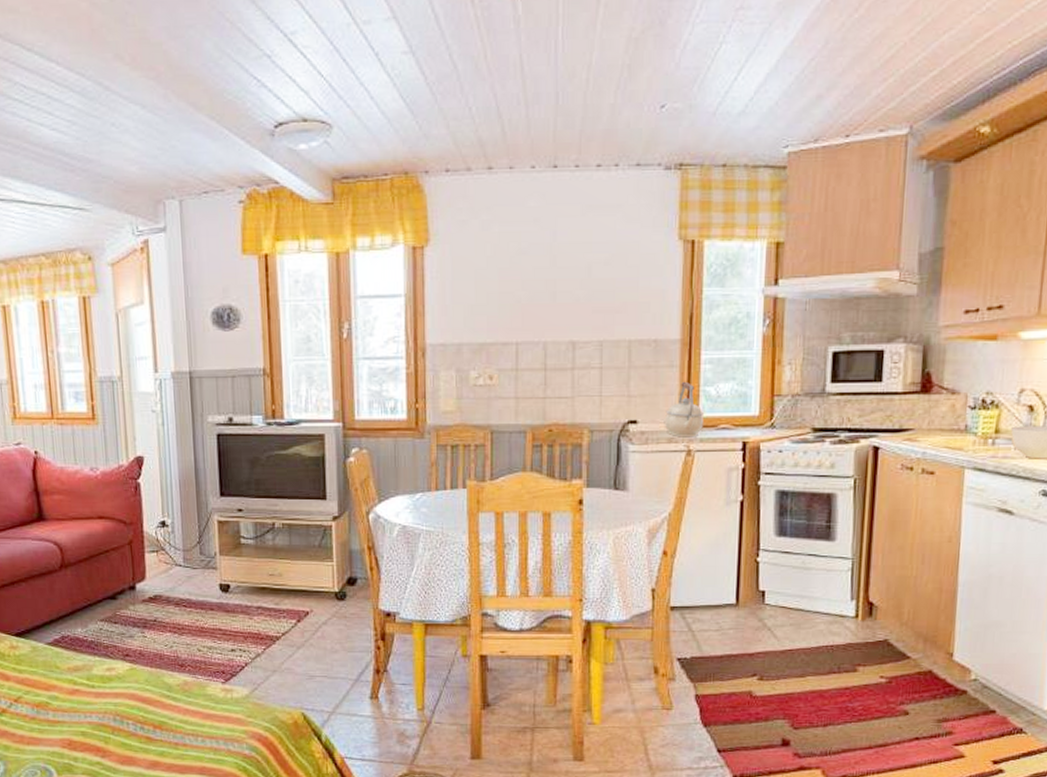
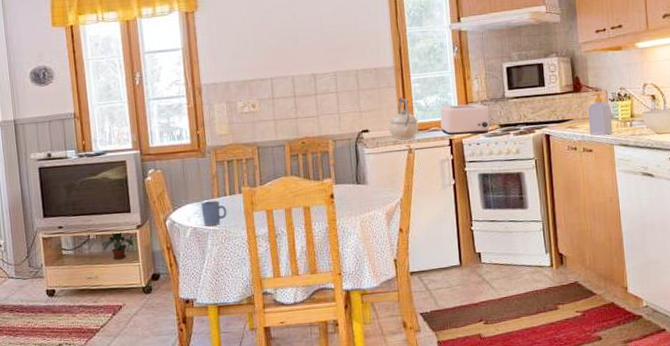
potted plant: none [289,521,328,555] -> present [102,231,134,260]
mug: none [413,495,446,525] -> present [201,201,227,226]
toaster: none [733,396,802,438] -> present [440,103,490,135]
soap bottle: none [934,395,969,454] -> present [587,92,613,136]

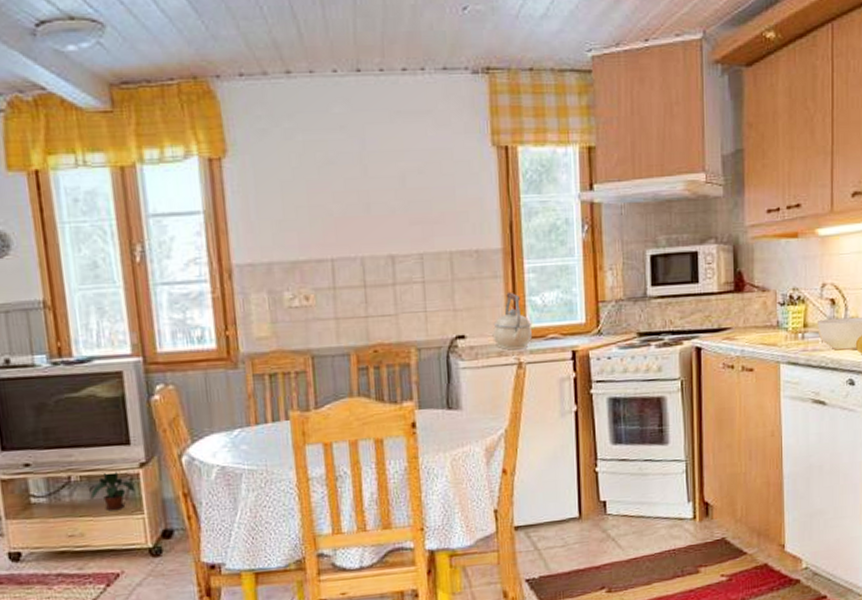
mug: present [201,201,227,226] -> none [231,429,269,465]
toaster: present [440,103,490,135] -> none [561,303,626,346]
soap bottle: present [587,92,613,136] -> none [750,293,780,351]

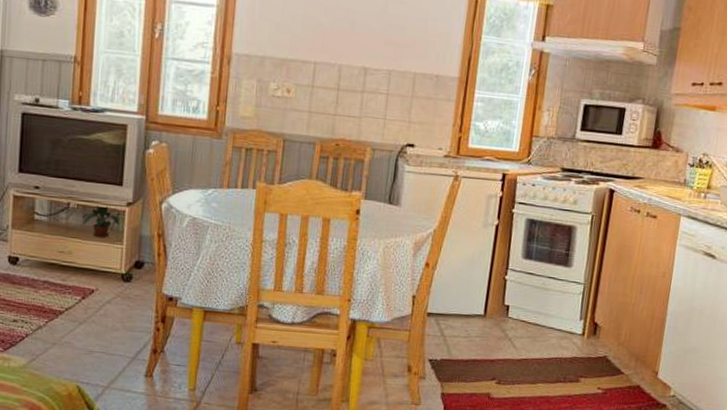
kettle: present [492,291,533,351] -> none [437,114,473,165]

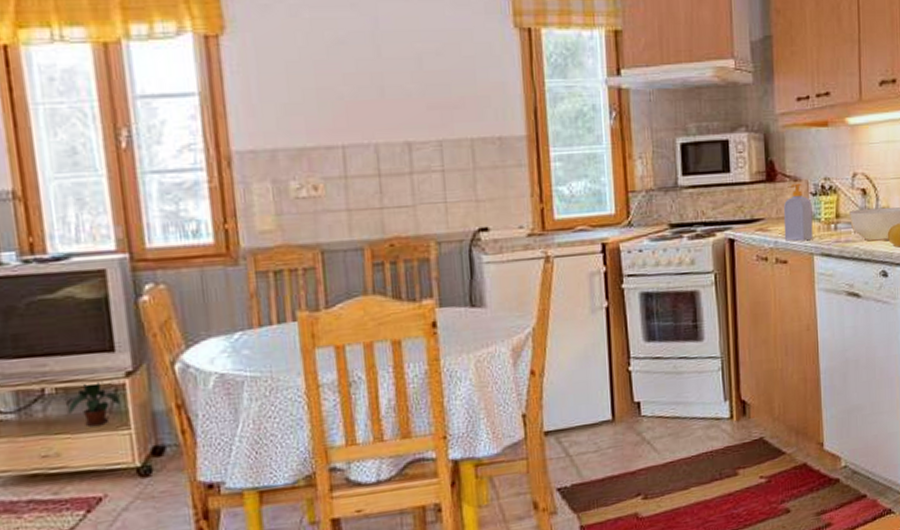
soap bottle: none [658,153,688,203] -> present [783,183,813,242]

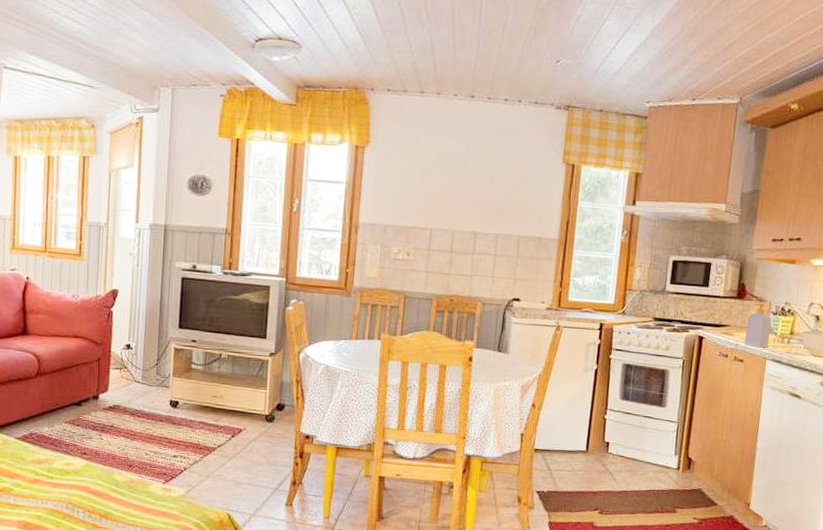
potted plant: present [66,381,121,426] -> none [232,355,264,383]

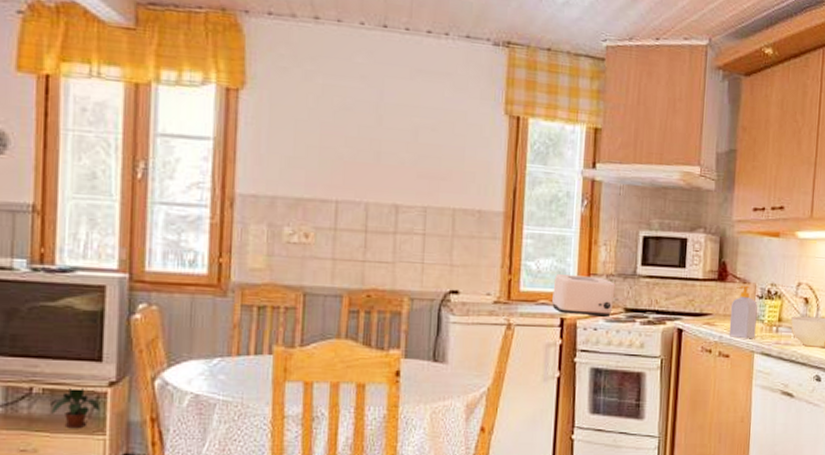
potted plant: none [232,355,264,383] -> present [50,387,101,427]
toaster: none [593,288,647,324] -> present [552,273,615,317]

